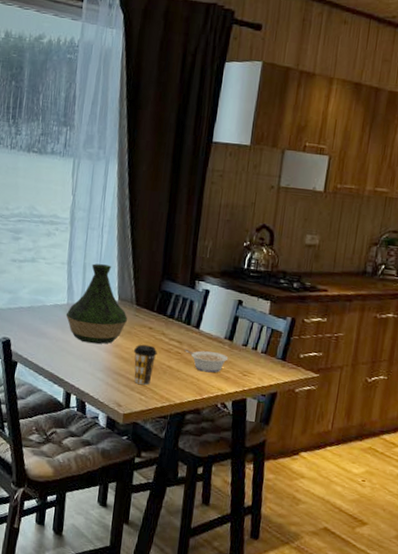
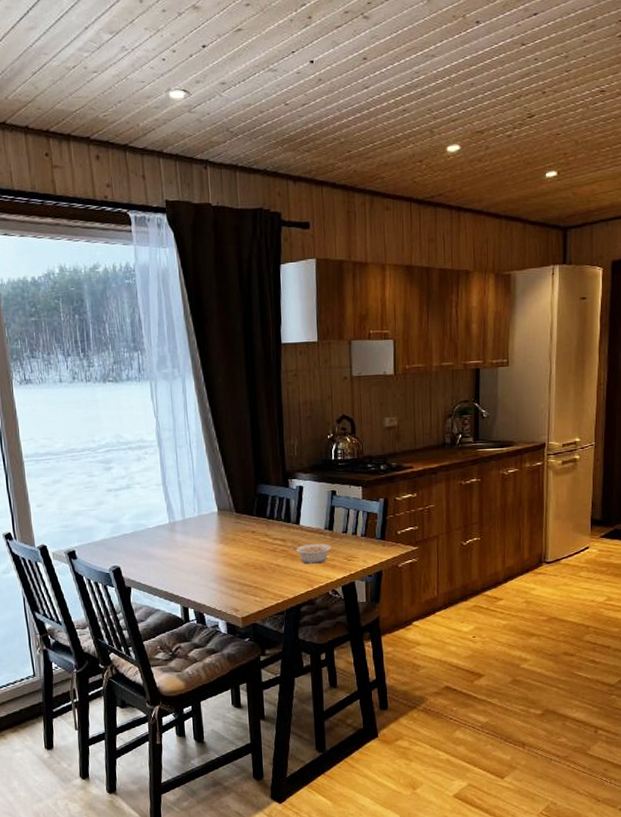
vase: present [65,263,128,344] -> none [169,479,230,557]
coffee cup: present [133,344,158,385] -> none [240,548,264,587]

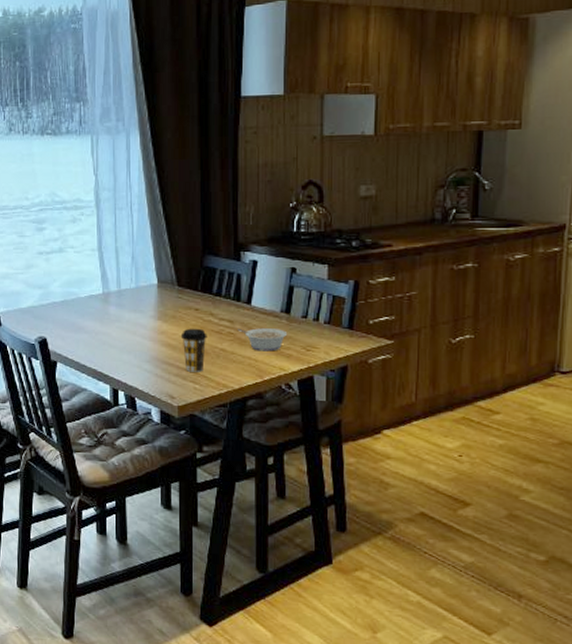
coffee cup: none [240,548,264,587] -> present [180,328,207,372]

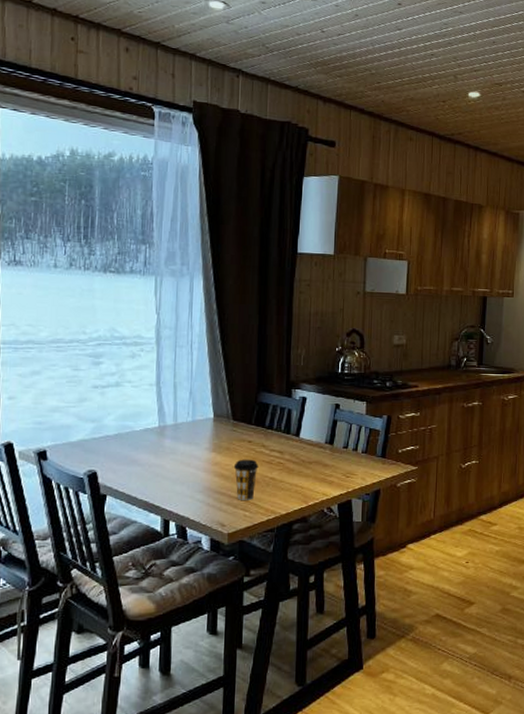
legume: present [237,328,288,352] -> none [286,458,331,479]

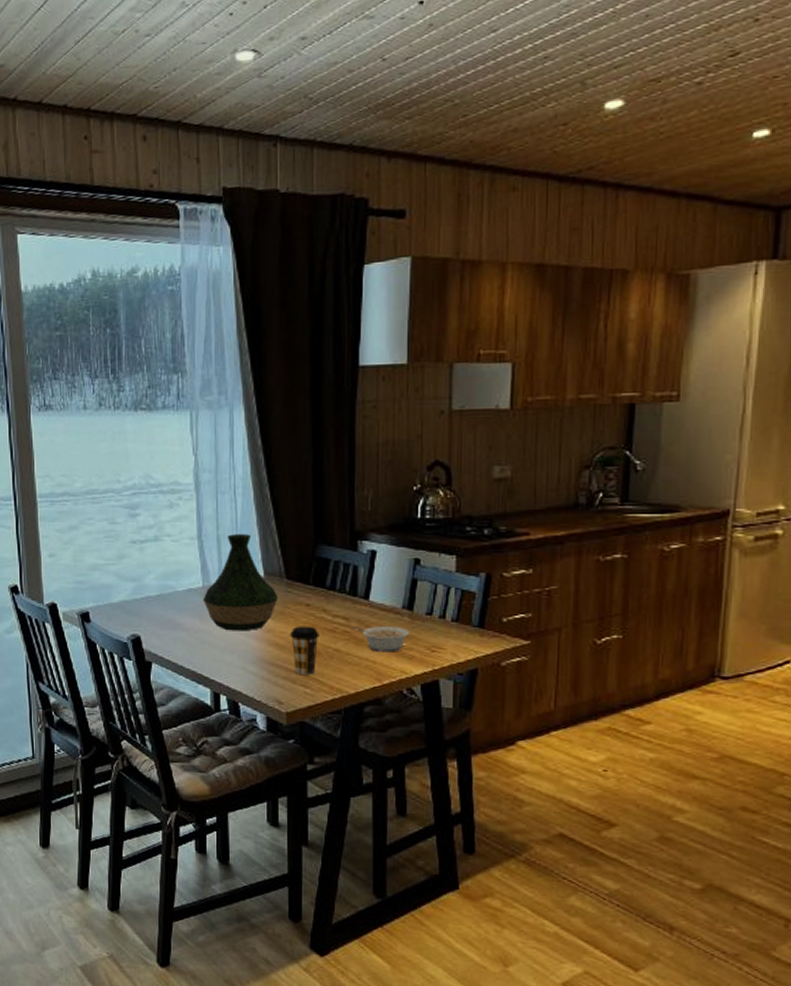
vase: none [158,382,226,465] -> present [202,534,279,632]
legume: none [286,458,331,479] -> present [353,626,410,652]

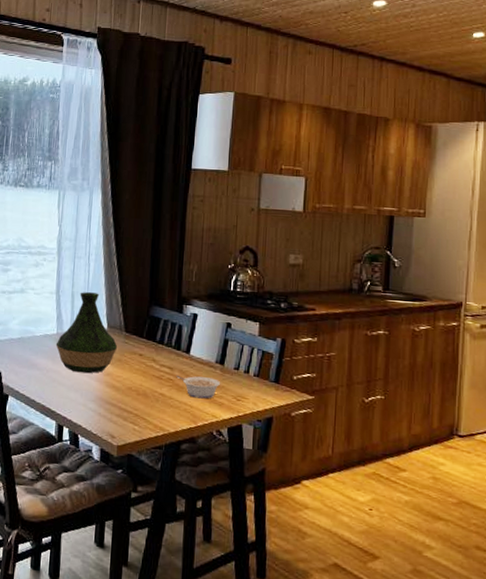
coffee cup: present [289,626,320,675] -> none [124,372,149,414]

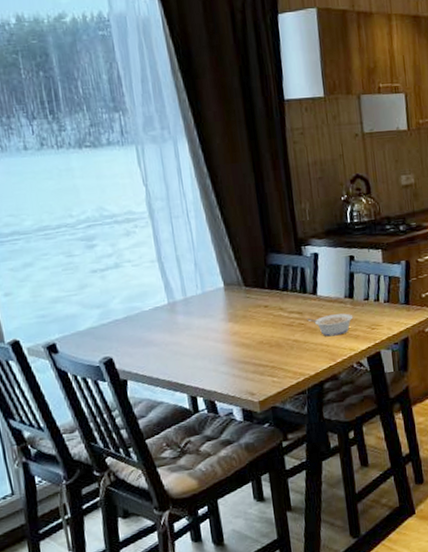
vase: present [55,292,118,374] -> none [169,252,240,339]

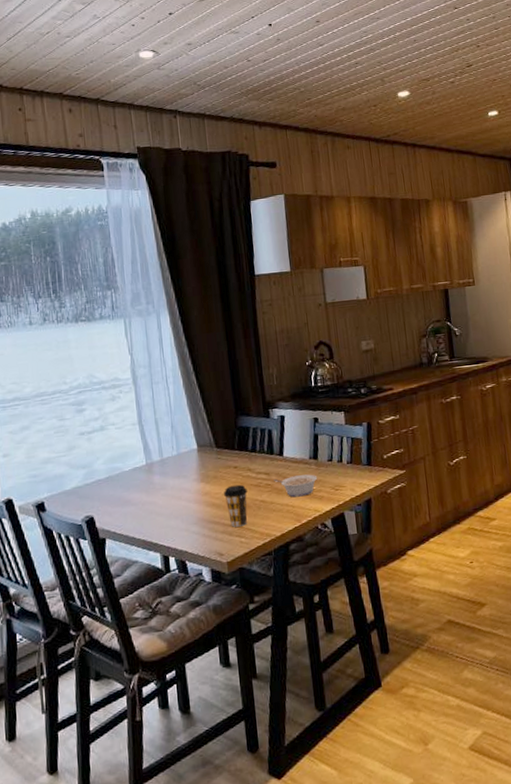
coffee cup: none [253,324,280,367] -> present [223,484,248,527]

